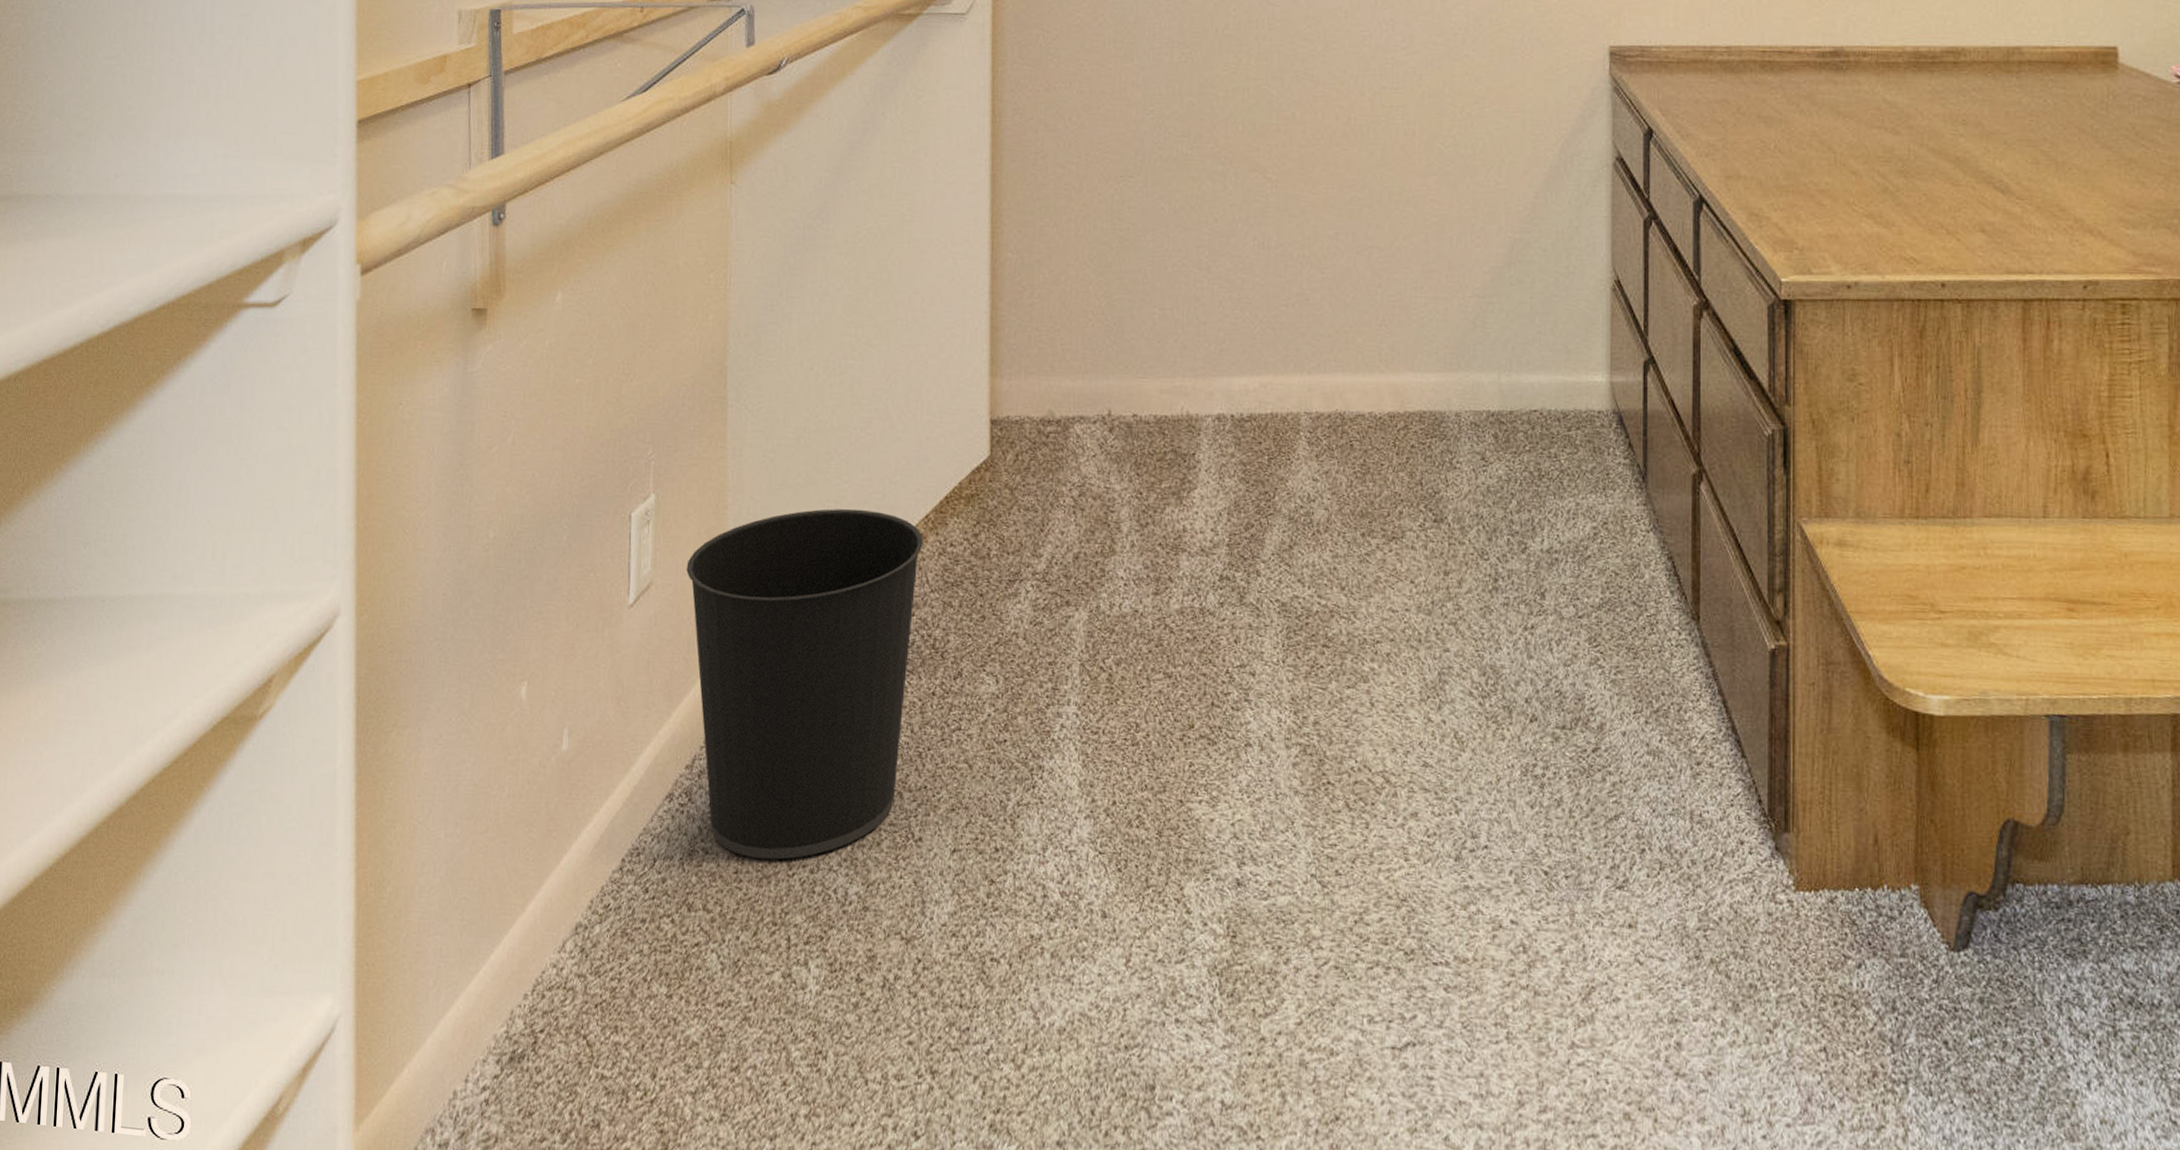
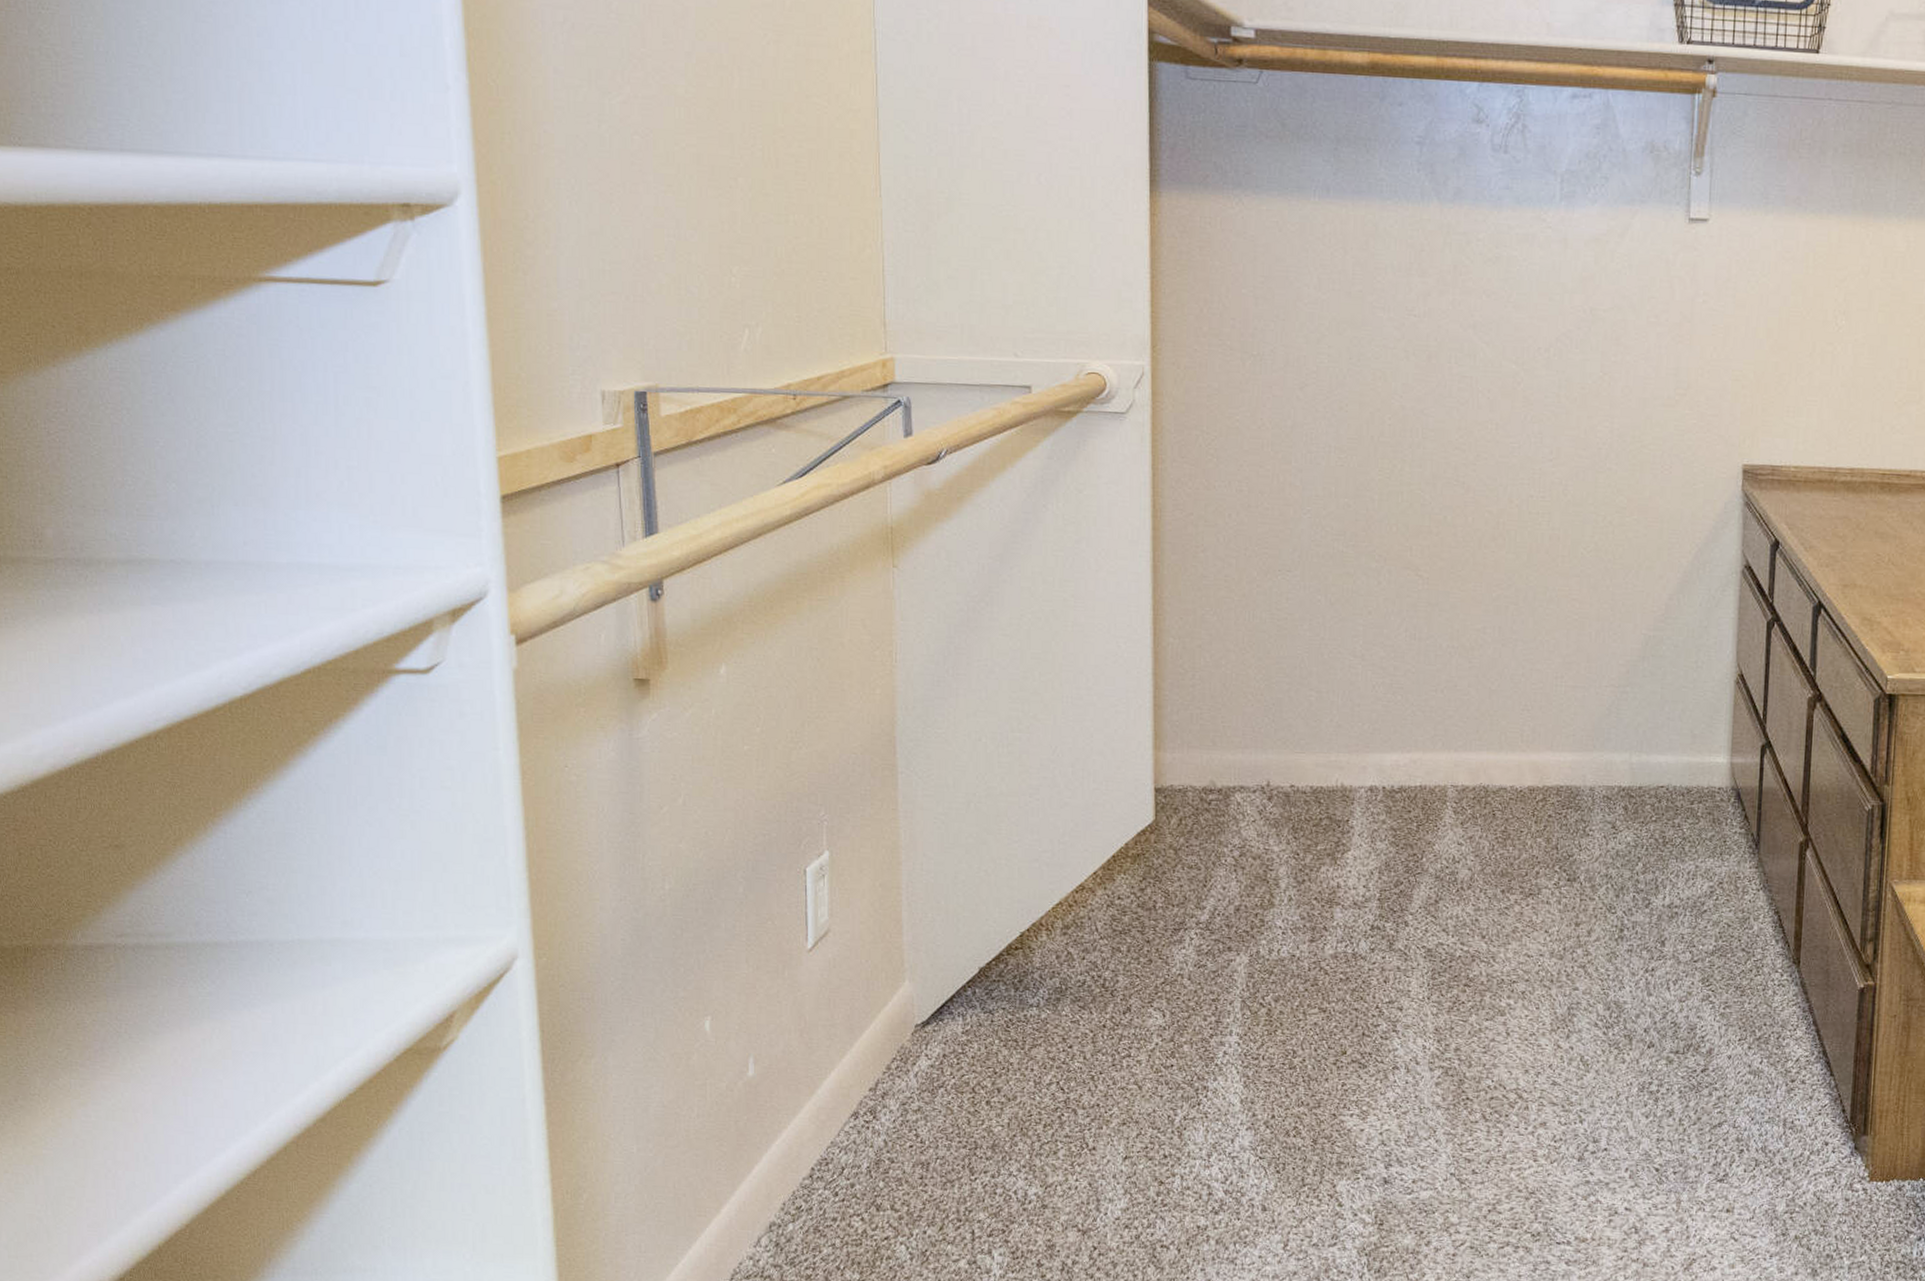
wastebasket: present [686,508,924,860] -> none [863,865,1092,1167]

